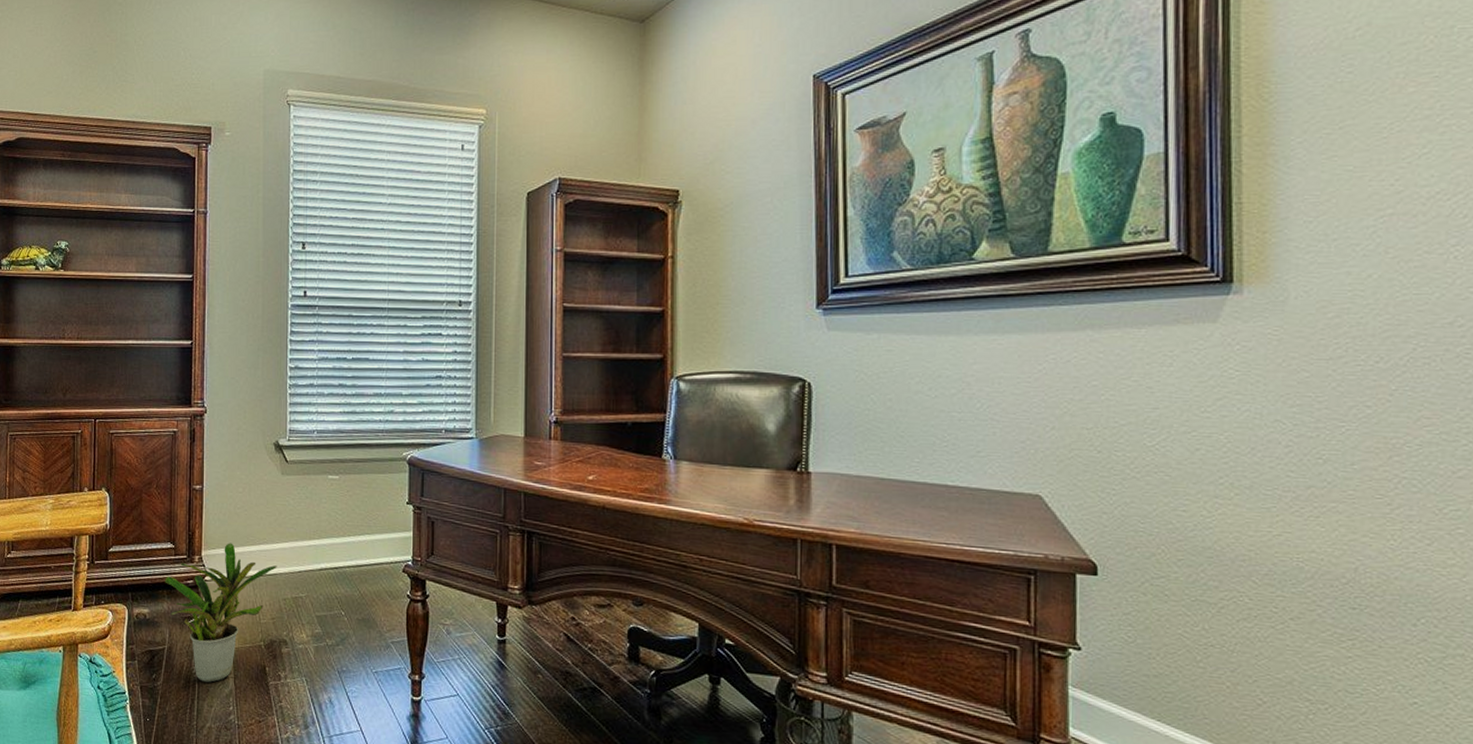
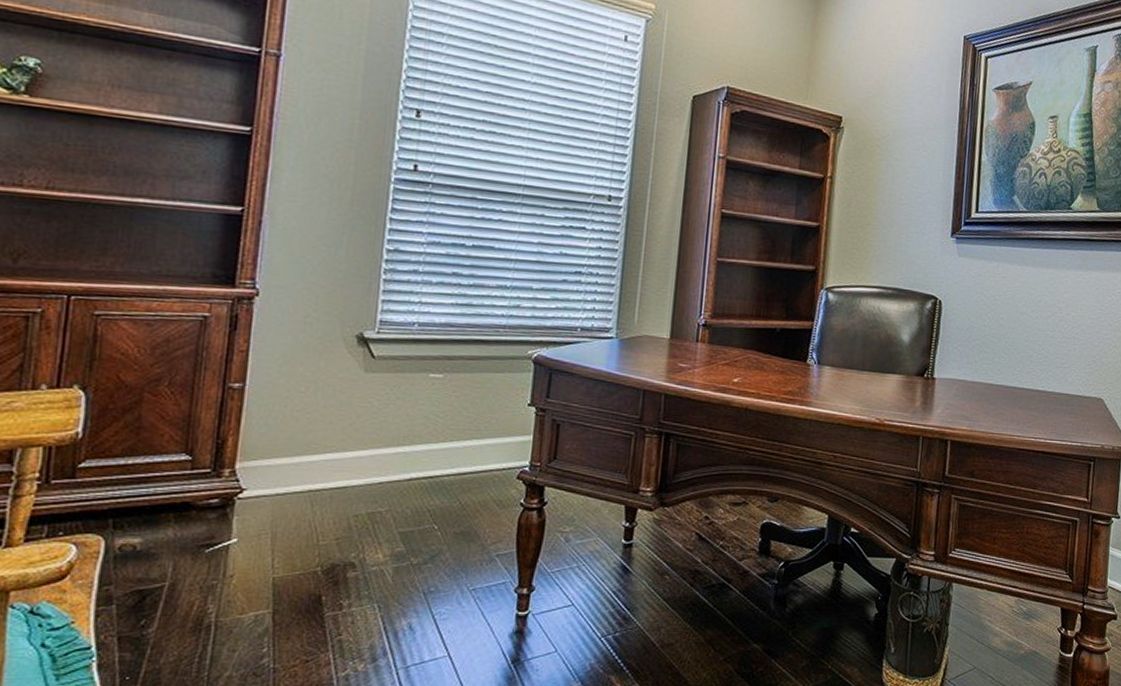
potted plant: present [165,543,277,683] -> none [172,452,349,622]

